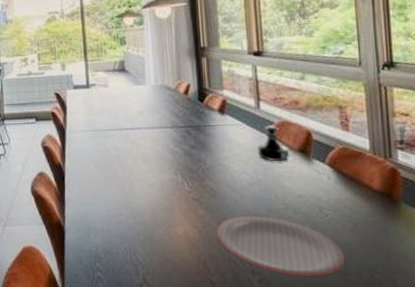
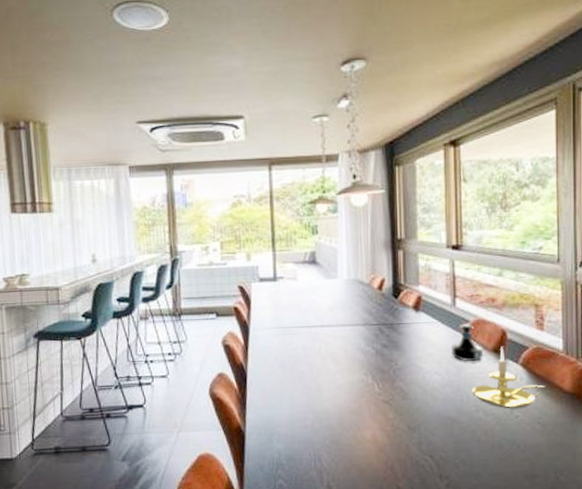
plate: present [216,216,346,276] -> none [405,418,533,480]
candle holder: none [280,147,353,206] -> present [472,346,545,408]

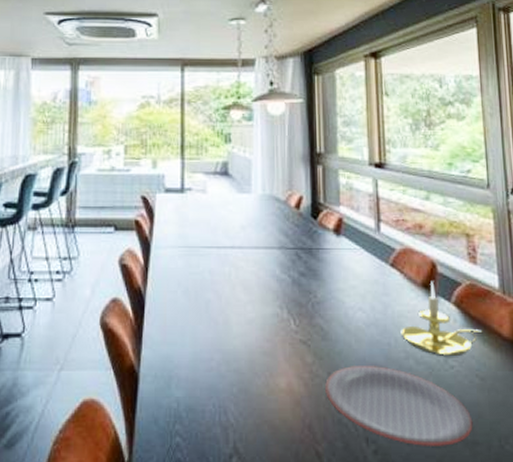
plate: none [405,418,533,480] -> present [325,366,473,446]
tequila bottle: present [452,323,482,362] -> none [377,251,411,298]

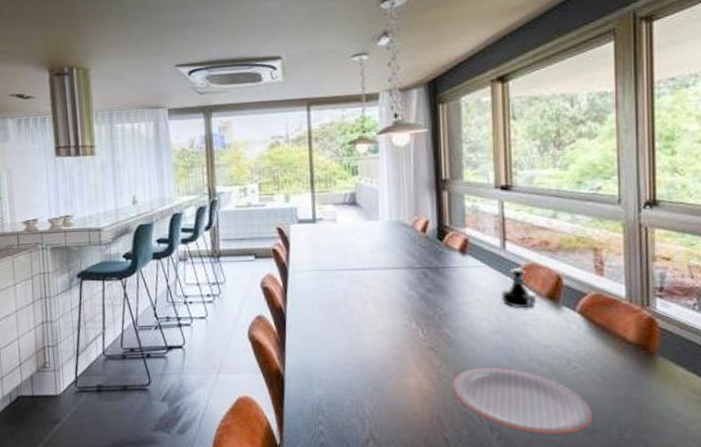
tequila bottle: none [377,251,411,298] -> present [502,267,536,309]
candle holder: present [400,281,482,355] -> none [524,292,606,358]

